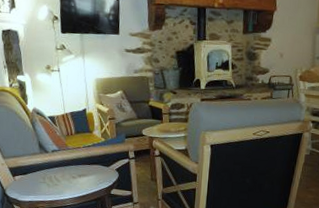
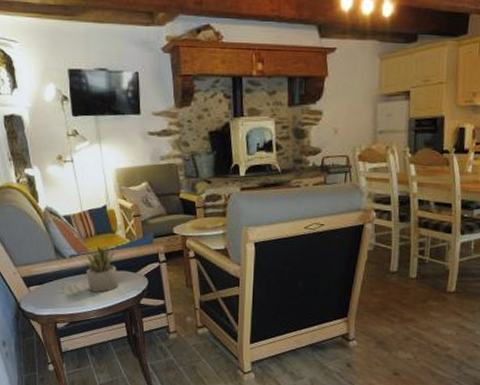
succulent plant: none [64,143,93,183] -> present [84,246,118,292]

